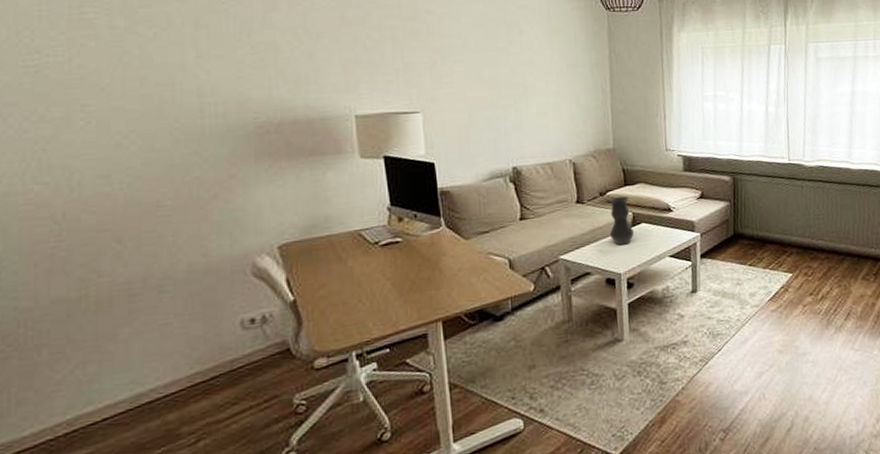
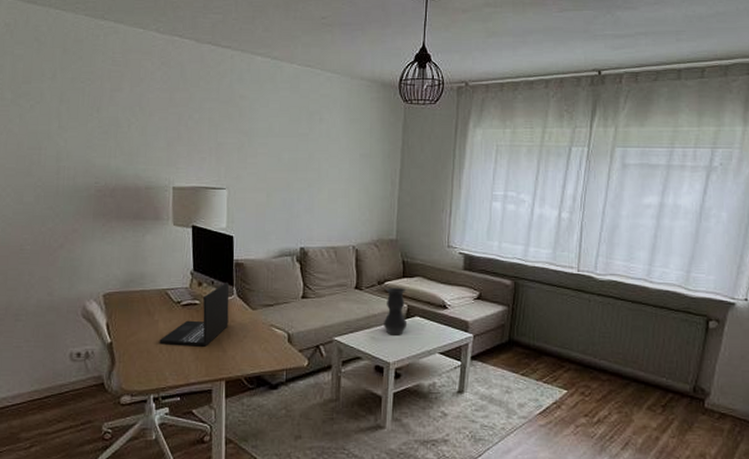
laptop: none [356,213,439,293] -> present [159,282,230,347]

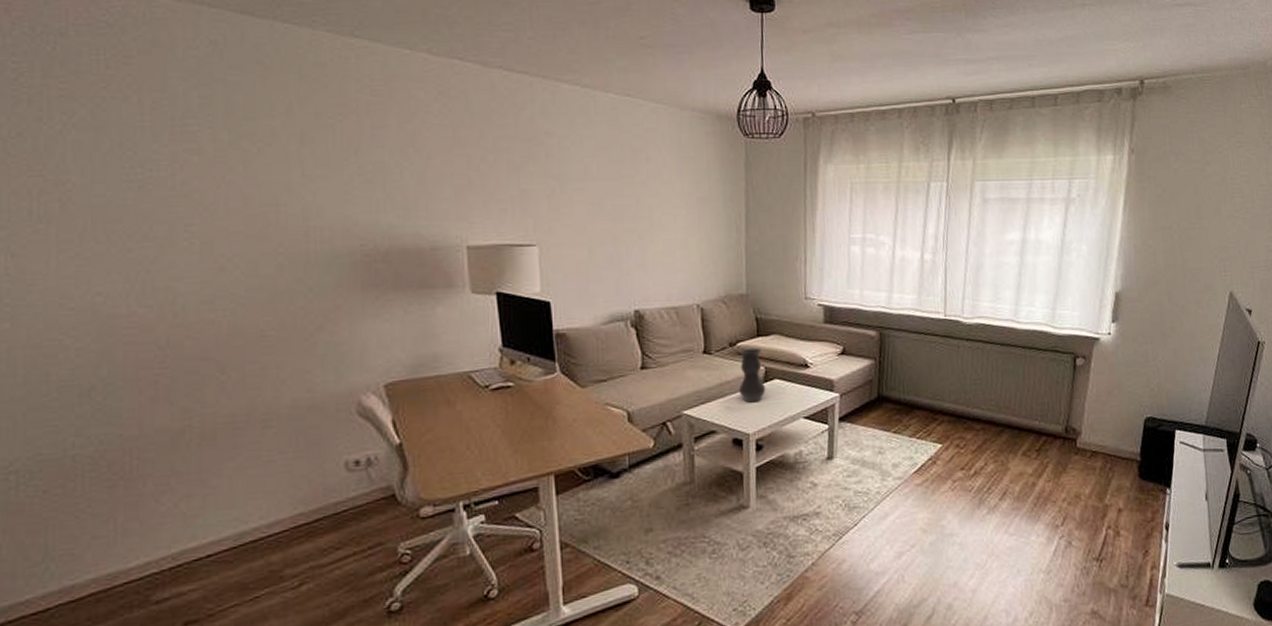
laptop: present [159,282,230,347] -> none [465,357,553,439]

